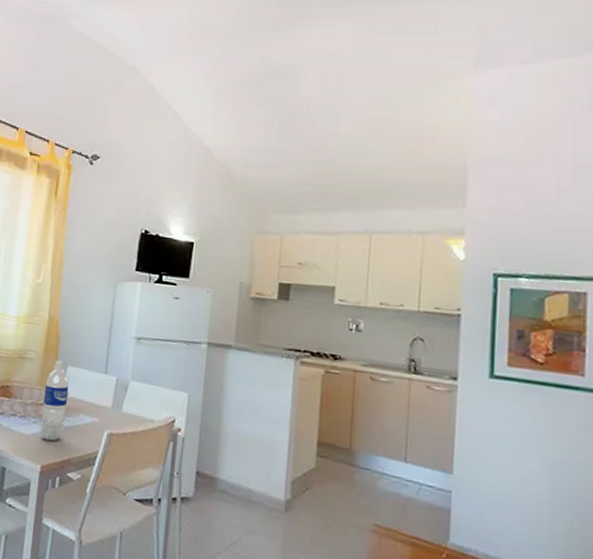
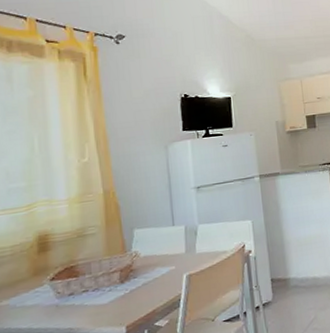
water bottle: present [40,360,69,442] -> none [113,226,143,303]

